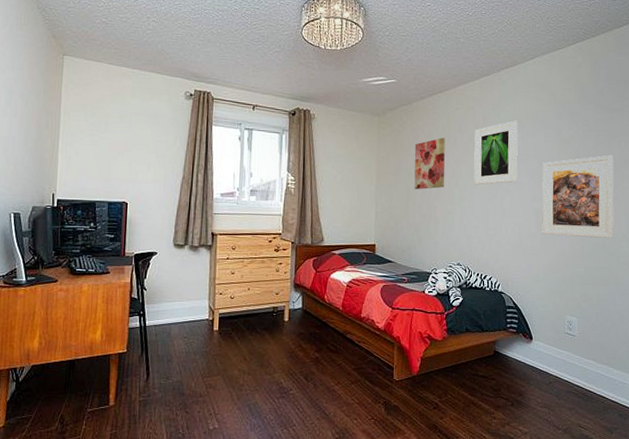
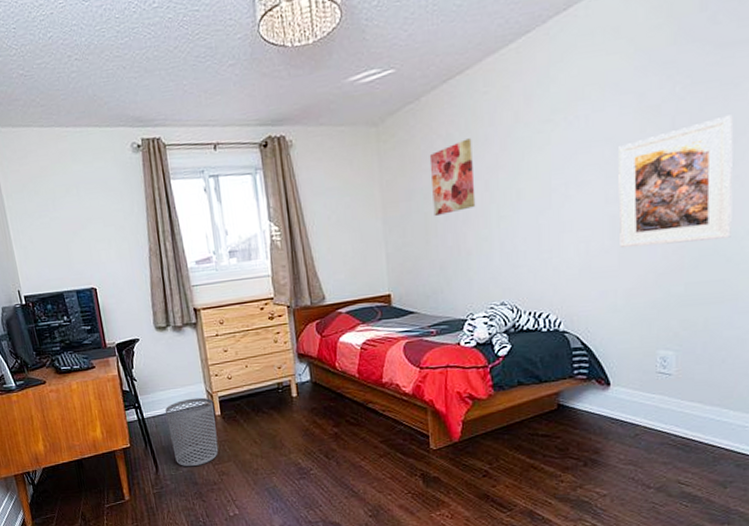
waste bin: none [167,312,214,378] -> present [165,397,219,467]
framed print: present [473,120,518,185] -> none [514,92,581,196]

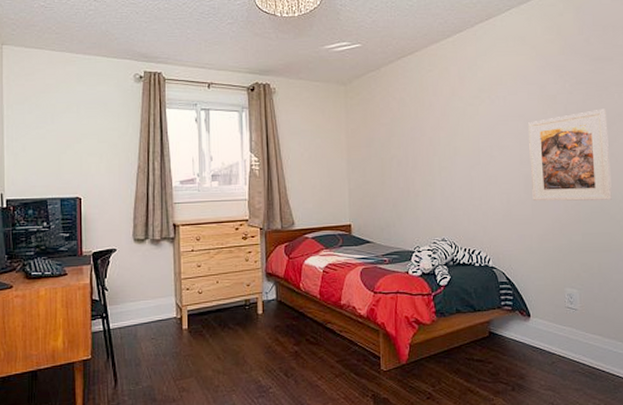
waste bin: present [165,397,219,467] -> none [133,310,182,382]
wall art: present [429,138,476,216] -> none [386,103,422,161]

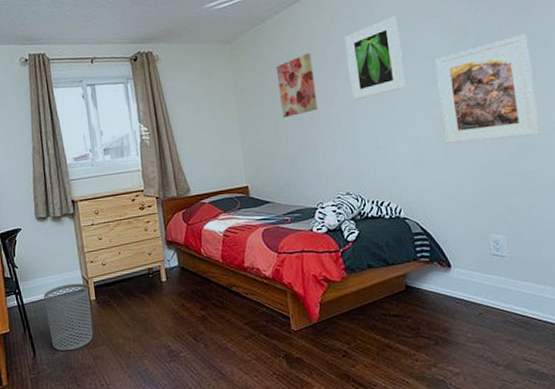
waste bin: none [133,310,182,382] -> present [44,283,93,352]
wall art: none [386,103,422,161] -> present [276,53,318,117]
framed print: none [451,78,502,152] -> present [345,16,407,101]

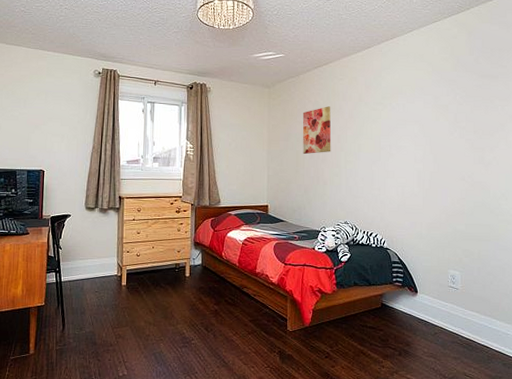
waste bin: present [44,283,93,352] -> none [80,268,122,328]
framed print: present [345,16,407,101] -> none [358,88,400,149]
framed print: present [435,33,540,144] -> none [423,118,493,198]

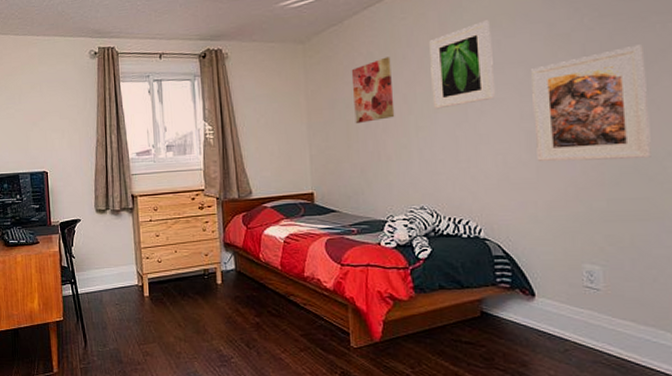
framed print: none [358,88,400,149] -> present [429,20,496,109]
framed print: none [423,118,493,198] -> present [531,44,651,162]

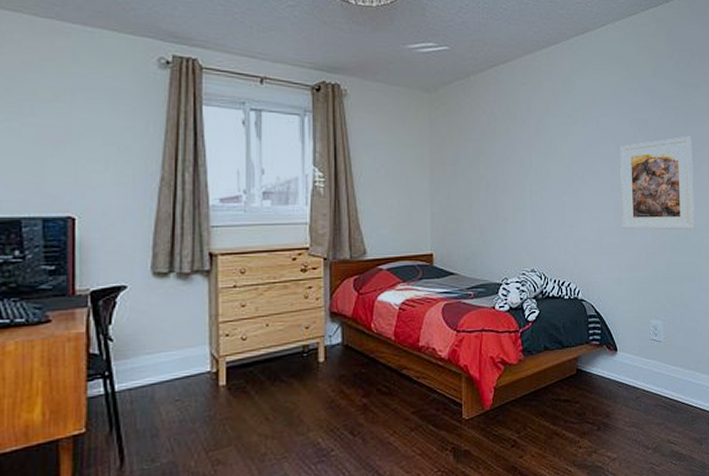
wall art: present [351,57,395,123] -> none [475,119,513,182]
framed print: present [429,20,496,109] -> none [545,97,594,175]

